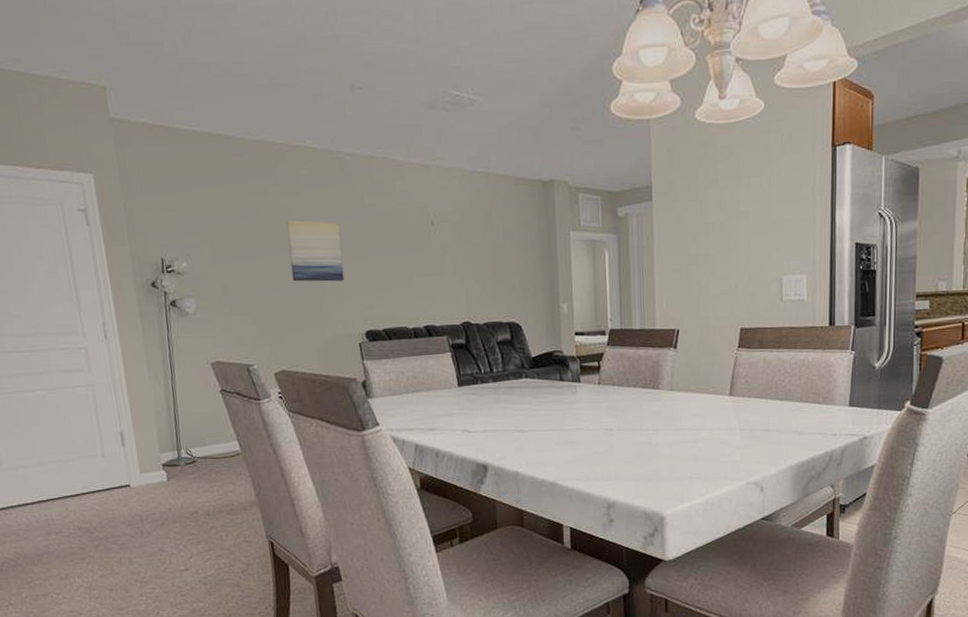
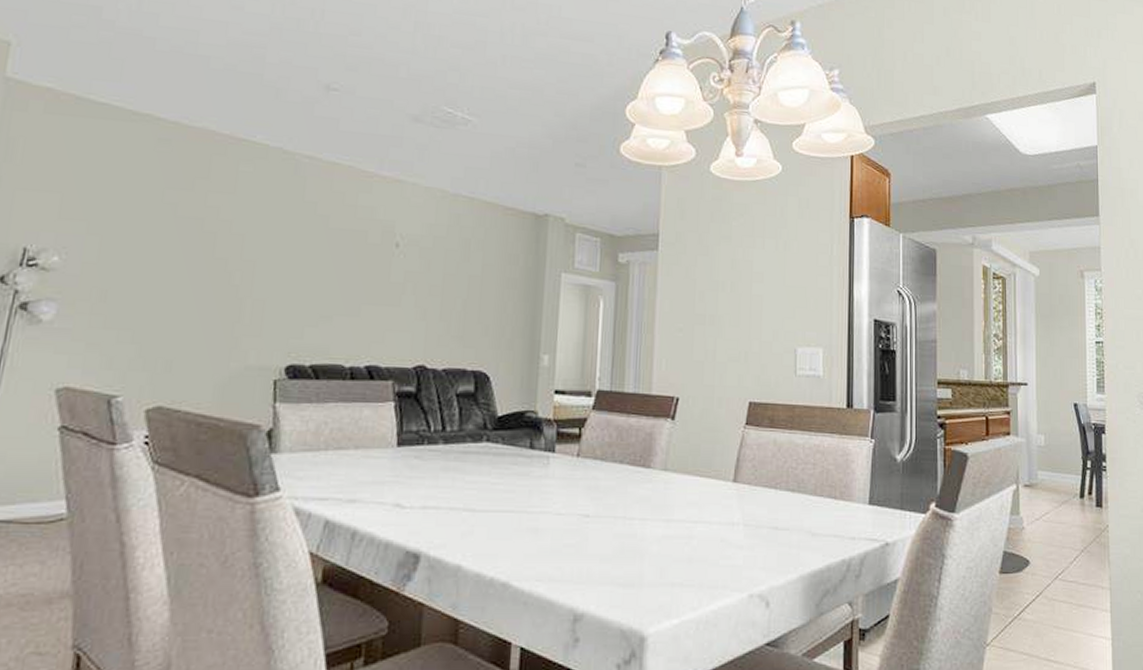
wall art: present [286,219,345,282] -> none [201,220,279,301]

